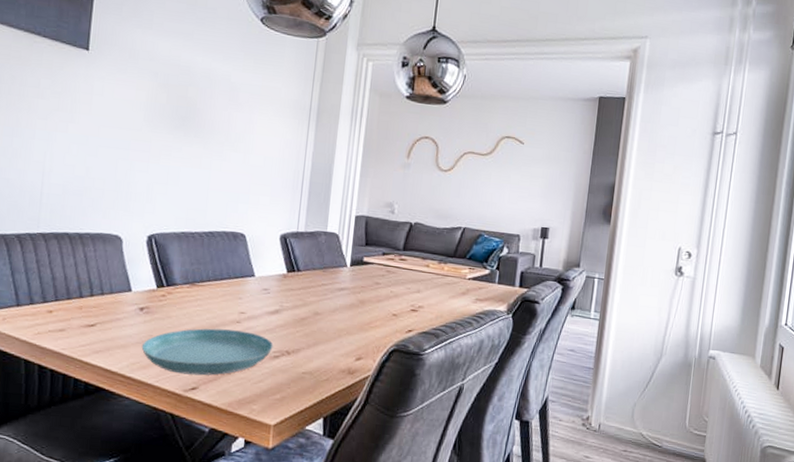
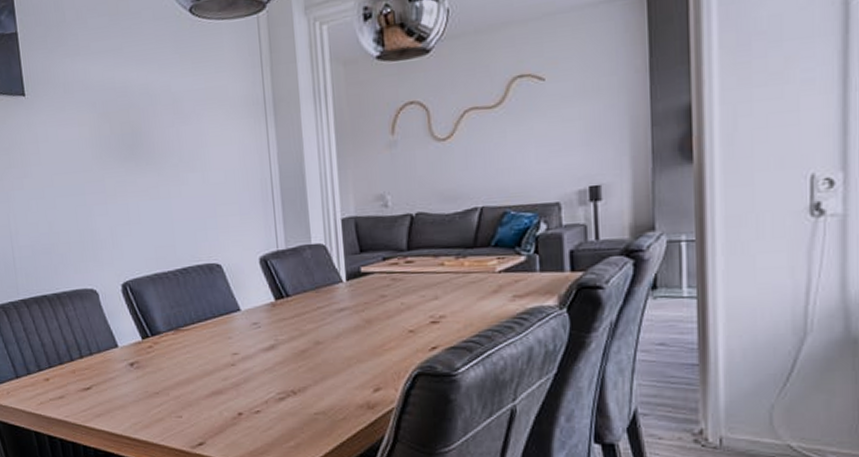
saucer: present [141,328,274,376] -> none [139,374,276,429]

